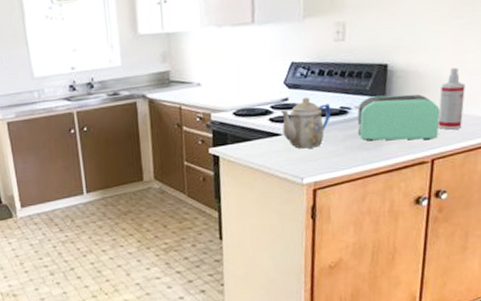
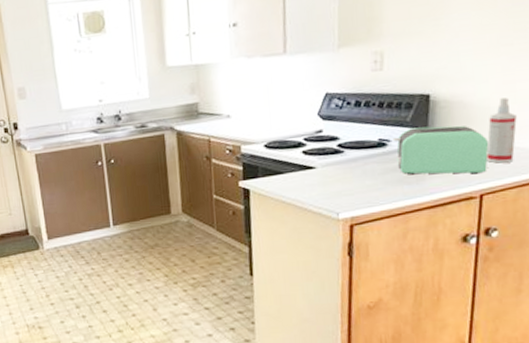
teapot: present [280,97,331,149] -> none [314,129,368,183]

